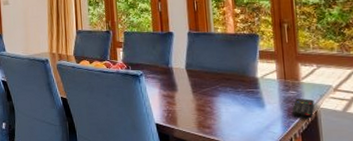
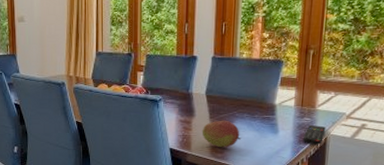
fruit: none [186,94,227,123] -> present [202,120,241,148]

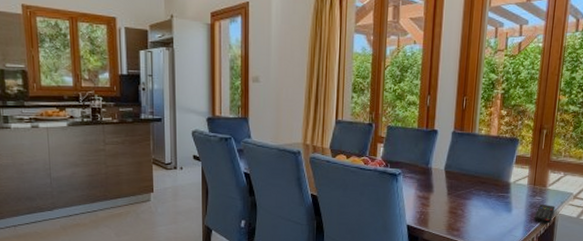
fruit: present [202,120,241,148] -> none [439,197,477,225]

